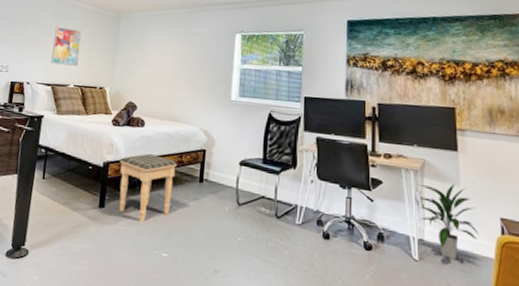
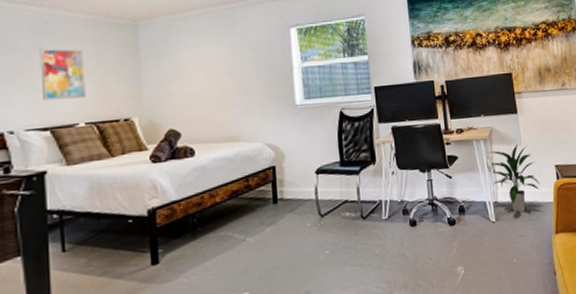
footstool: present [119,154,178,222] -> none [170,185,245,266]

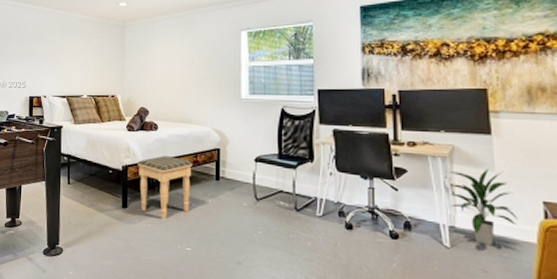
wall art: present [39,47,86,100] -> none [63,40,90,77]
footstool: none [170,185,245,266] -> present [138,156,193,219]

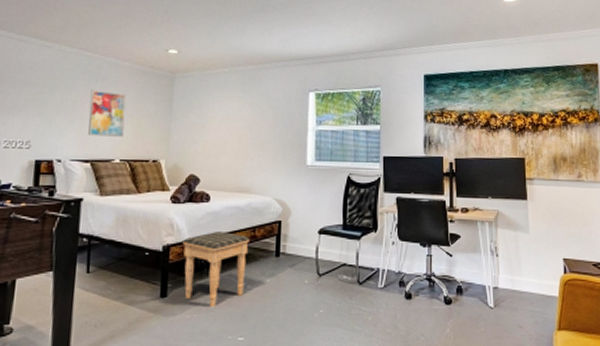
wall art: none [63,40,90,77] -> present [88,89,127,137]
indoor plant: present [447,169,518,246] -> none [492,231,545,303]

